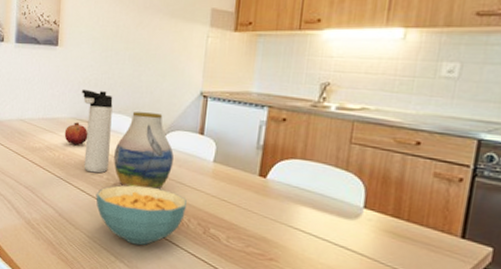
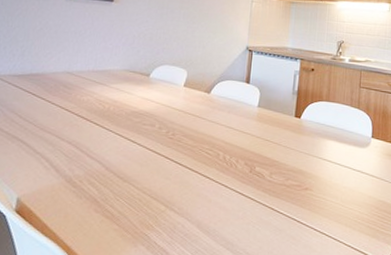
fruit: present [64,122,88,146] -> none [116,74,142,97]
thermos bottle: present [81,89,113,174] -> none [135,42,168,123]
cereal bowl: present [95,185,187,246] -> none [147,133,235,191]
vase: present [114,112,174,190] -> none [166,64,223,136]

